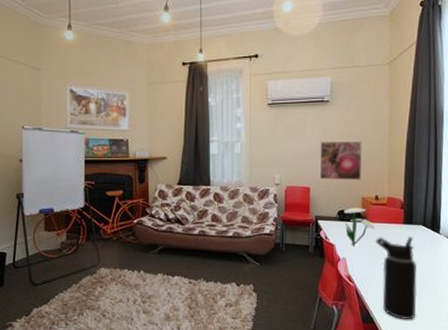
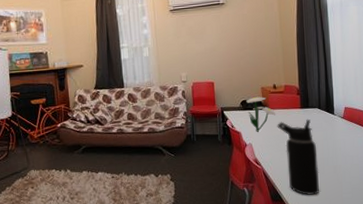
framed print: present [319,141,362,180] -> none [219,36,259,74]

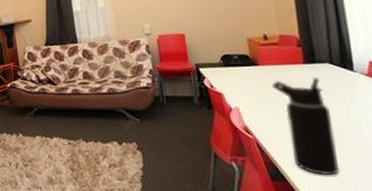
flower: present [246,97,276,132] -> none [228,50,270,93]

